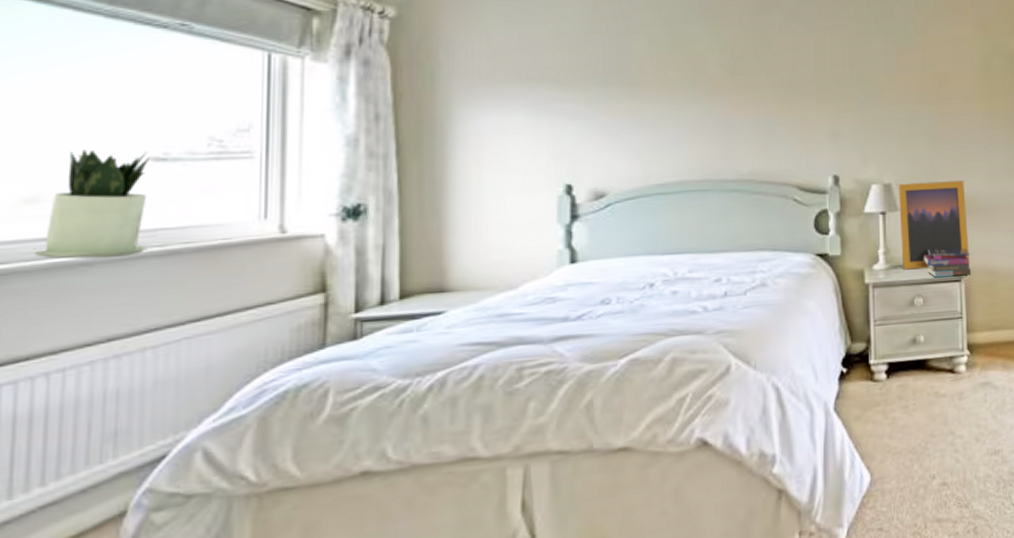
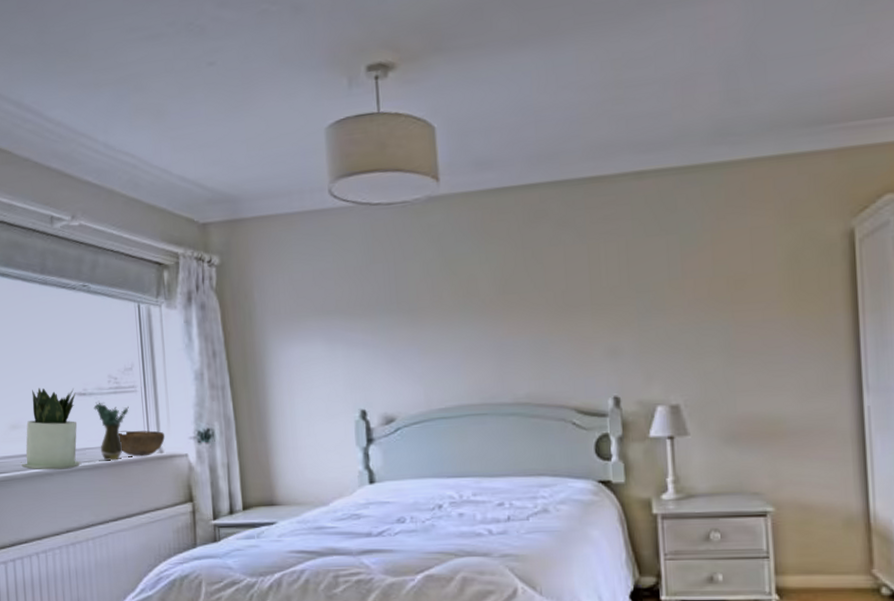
vase: none [178,168,238,246] -> present [93,400,129,462]
decorative bowl: none [217,205,291,239] -> present [118,430,165,457]
picture frame: present [898,180,970,270] -> none [688,400,778,501]
books: present [924,248,971,278] -> none [720,477,779,511]

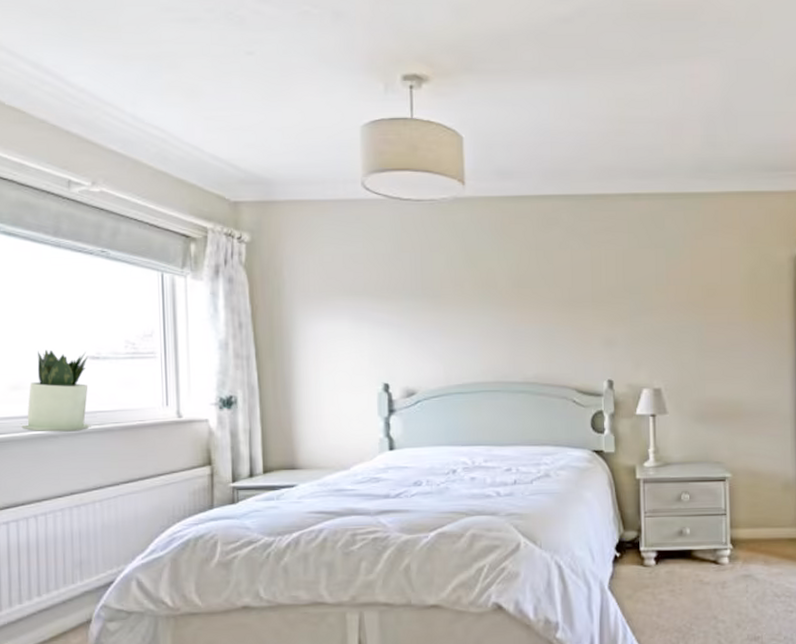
vase: present [93,400,129,462] -> none [107,365,147,425]
decorative bowl: present [118,430,165,457] -> none [134,395,184,421]

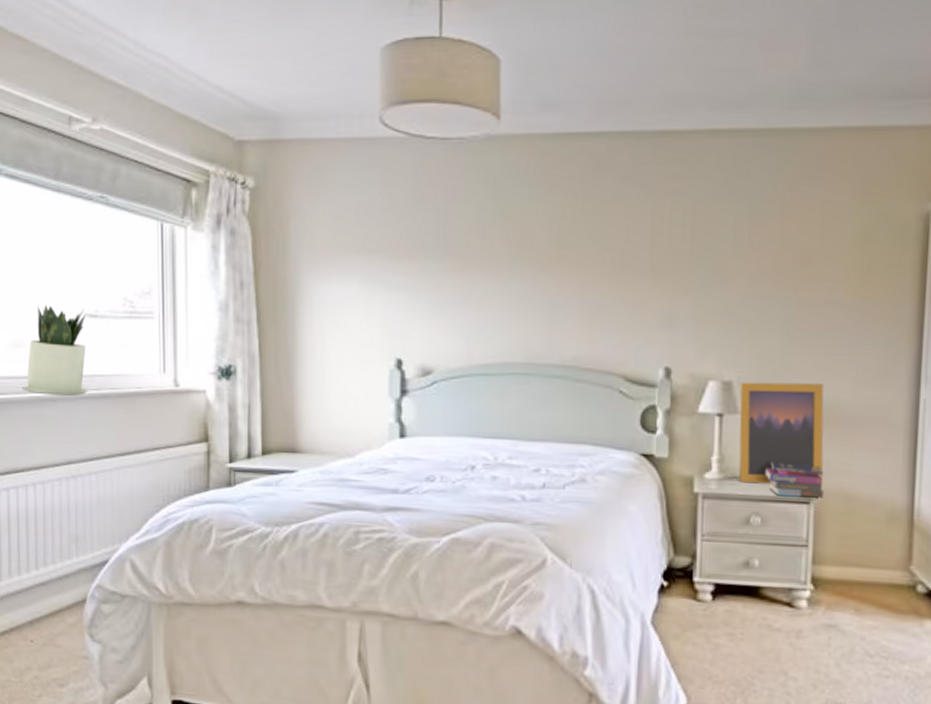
picture frame: none [667,387,735,468] -> present [738,382,824,485]
books: none [691,449,735,477] -> present [765,461,824,498]

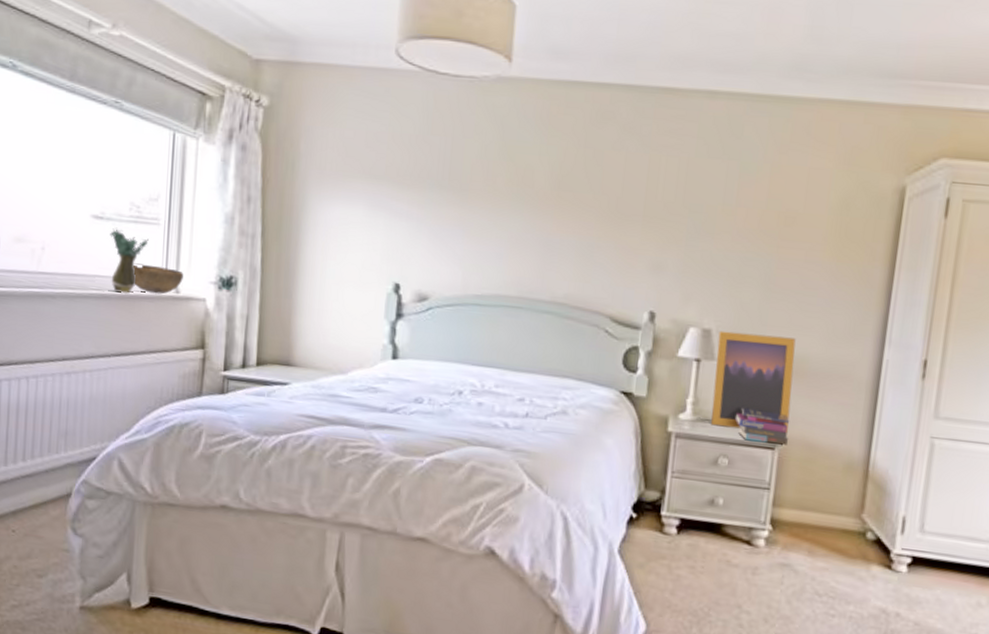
planter: present [20,305,88,396] -> none [20,203,93,295]
vase: none [105,324,144,392] -> present [110,227,149,295]
decorative bowl: none [131,359,182,389] -> present [133,263,184,295]

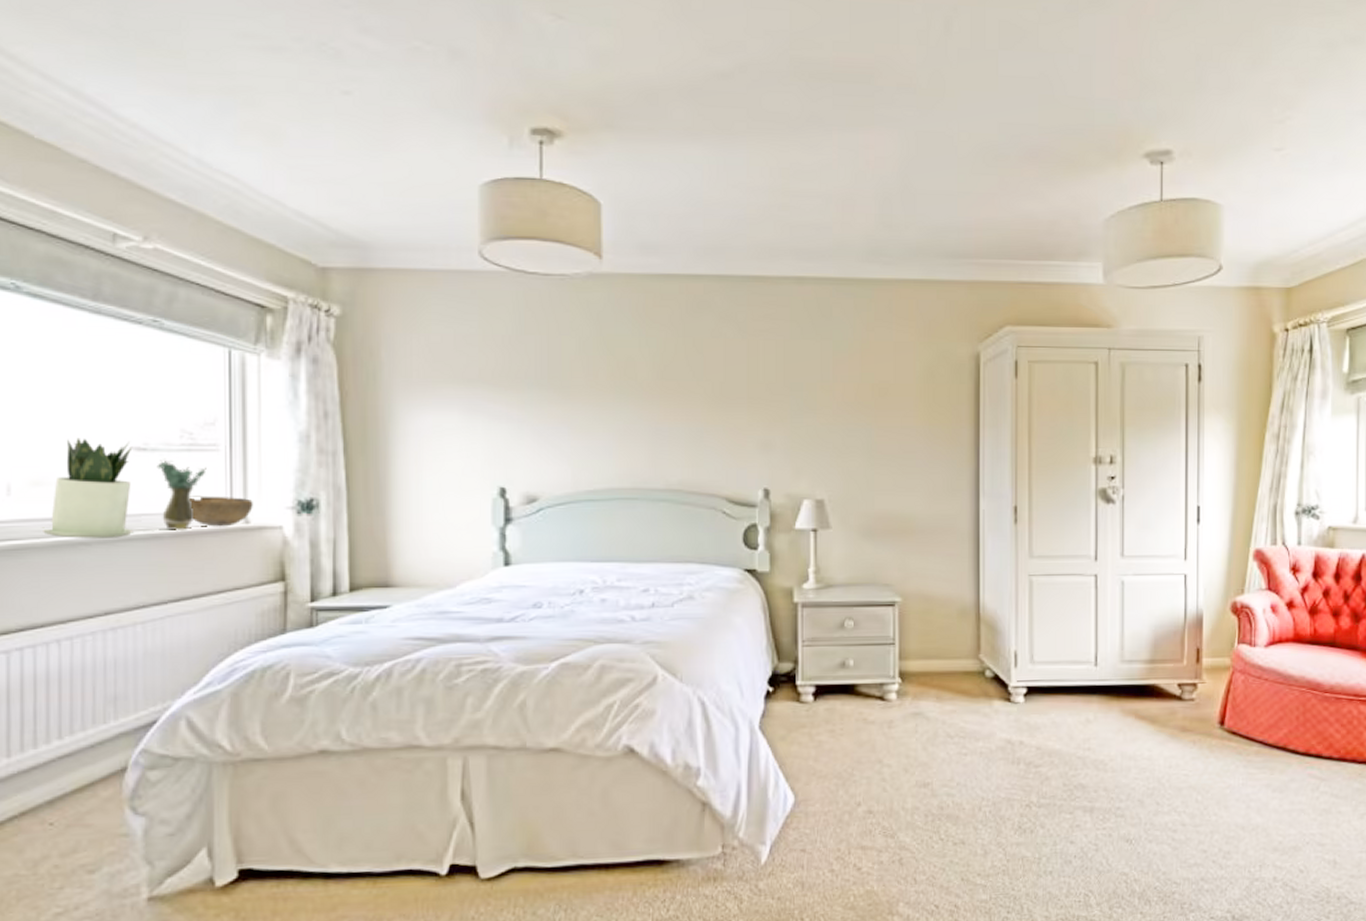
planter: none [20,203,93,295] -> present [41,438,134,538]
picture frame: present [711,330,796,433] -> none [831,499,905,591]
books: present [736,407,790,445] -> none [856,569,905,601]

